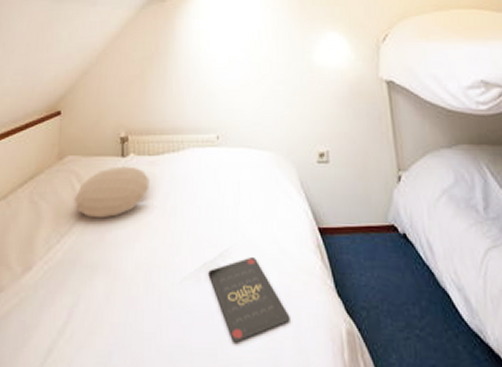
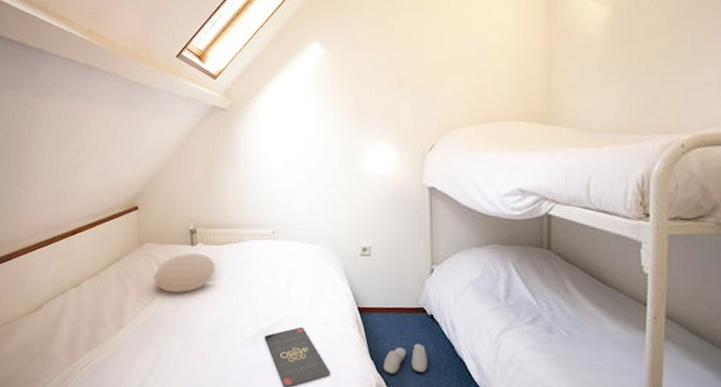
slippers: none [353,272,407,316] -> present [383,343,428,375]

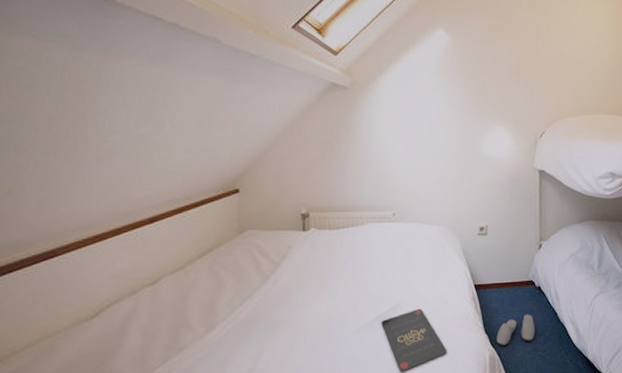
cushion: present [153,253,216,293] -> none [256,239,330,284]

